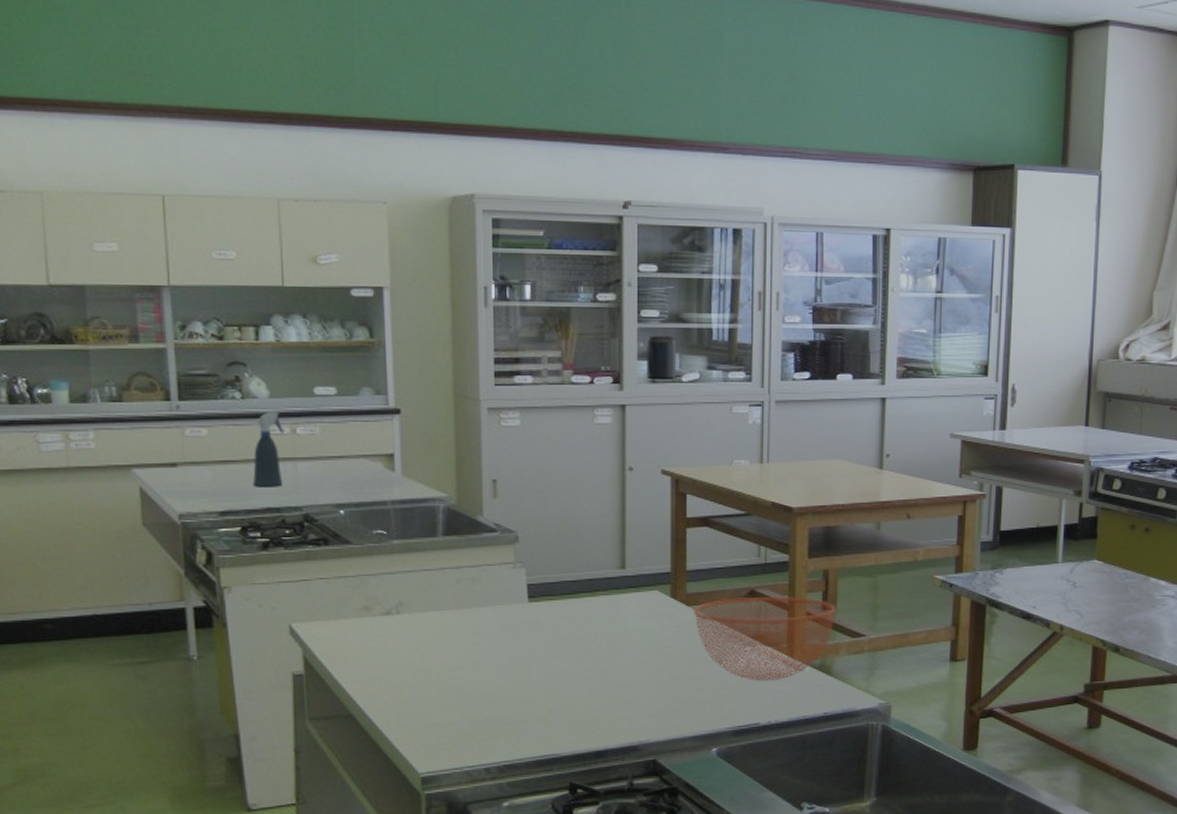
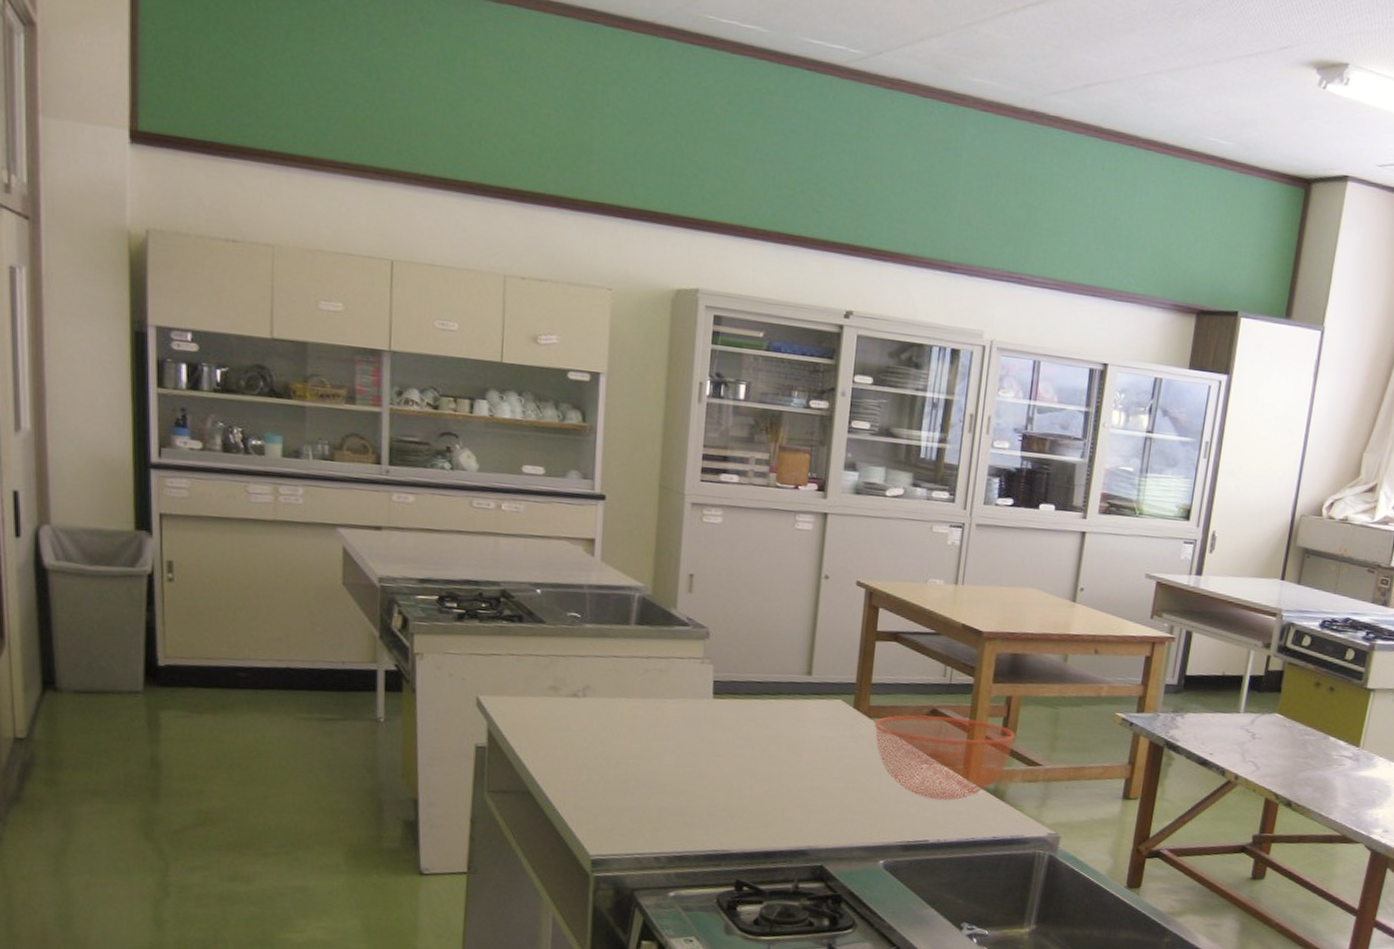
spray bottle: present [253,411,284,487] -> none [454,484,490,560]
jar: none [570,339,603,381] -> present [776,444,811,487]
soda can: present [646,336,677,380] -> none [851,447,885,493]

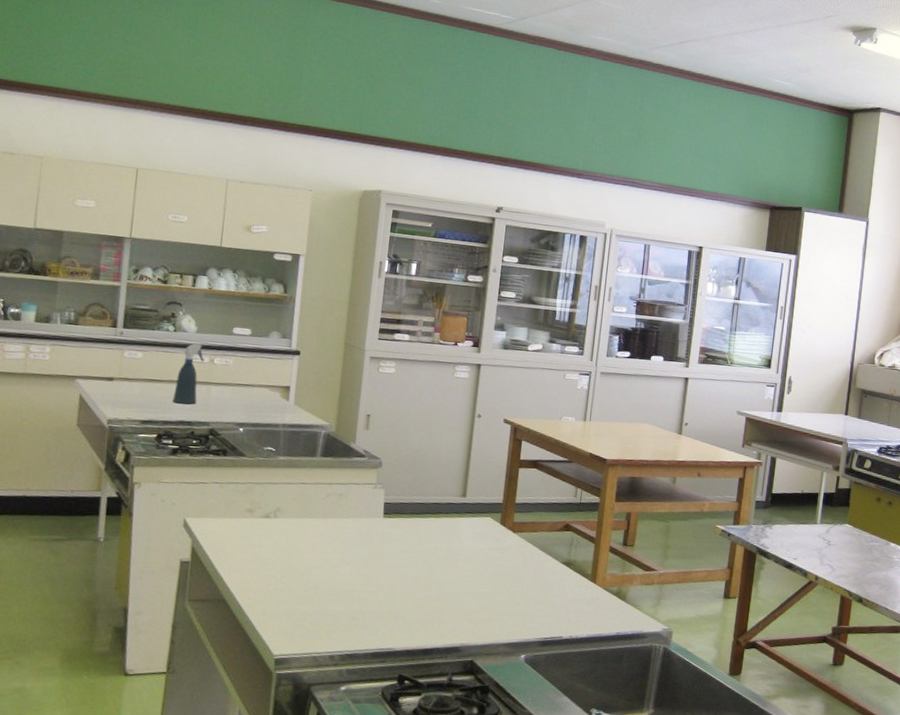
spray bottle: none [454,484,490,560] -> present [173,343,204,405]
colander: present [874,715,1015,800] -> none [517,529,634,602]

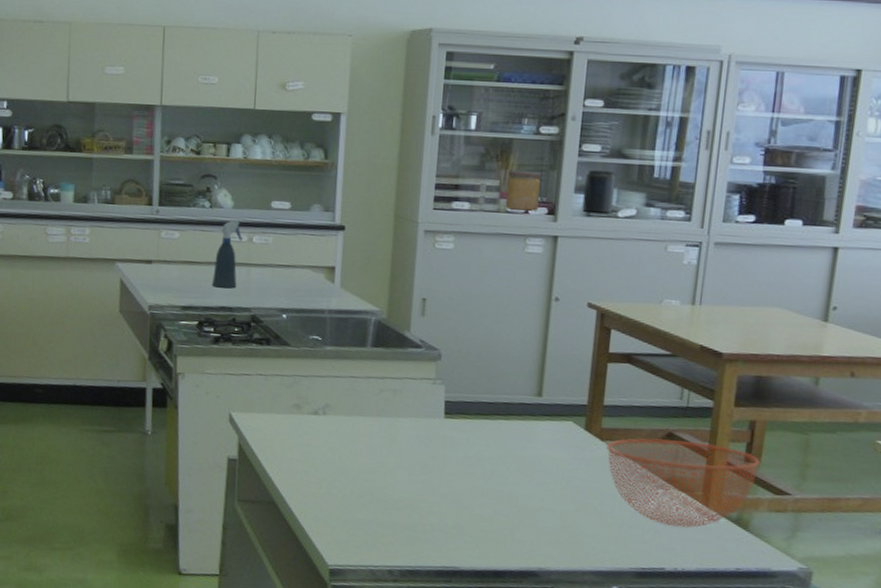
soda can: none [500,312,527,348] -> present [582,170,616,215]
colander: none [517,529,634,602] -> present [606,438,760,528]

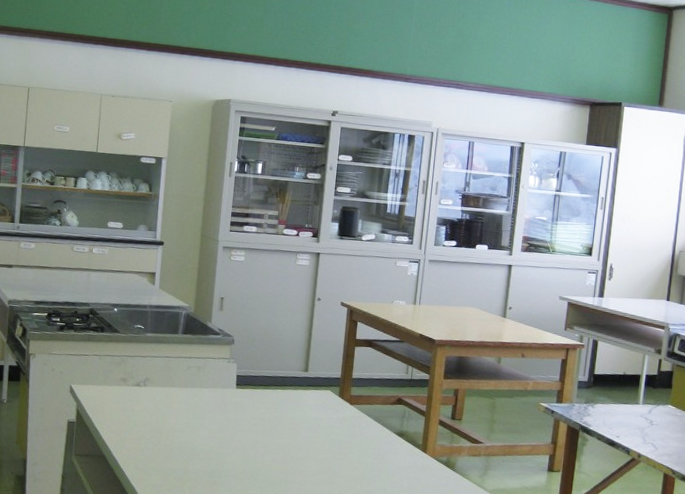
spray bottle: present [212,220,243,289] -> none [60,235,85,288]
jar: present [506,170,541,211] -> none [283,204,308,234]
colander: present [606,438,760,528] -> none [354,402,462,469]

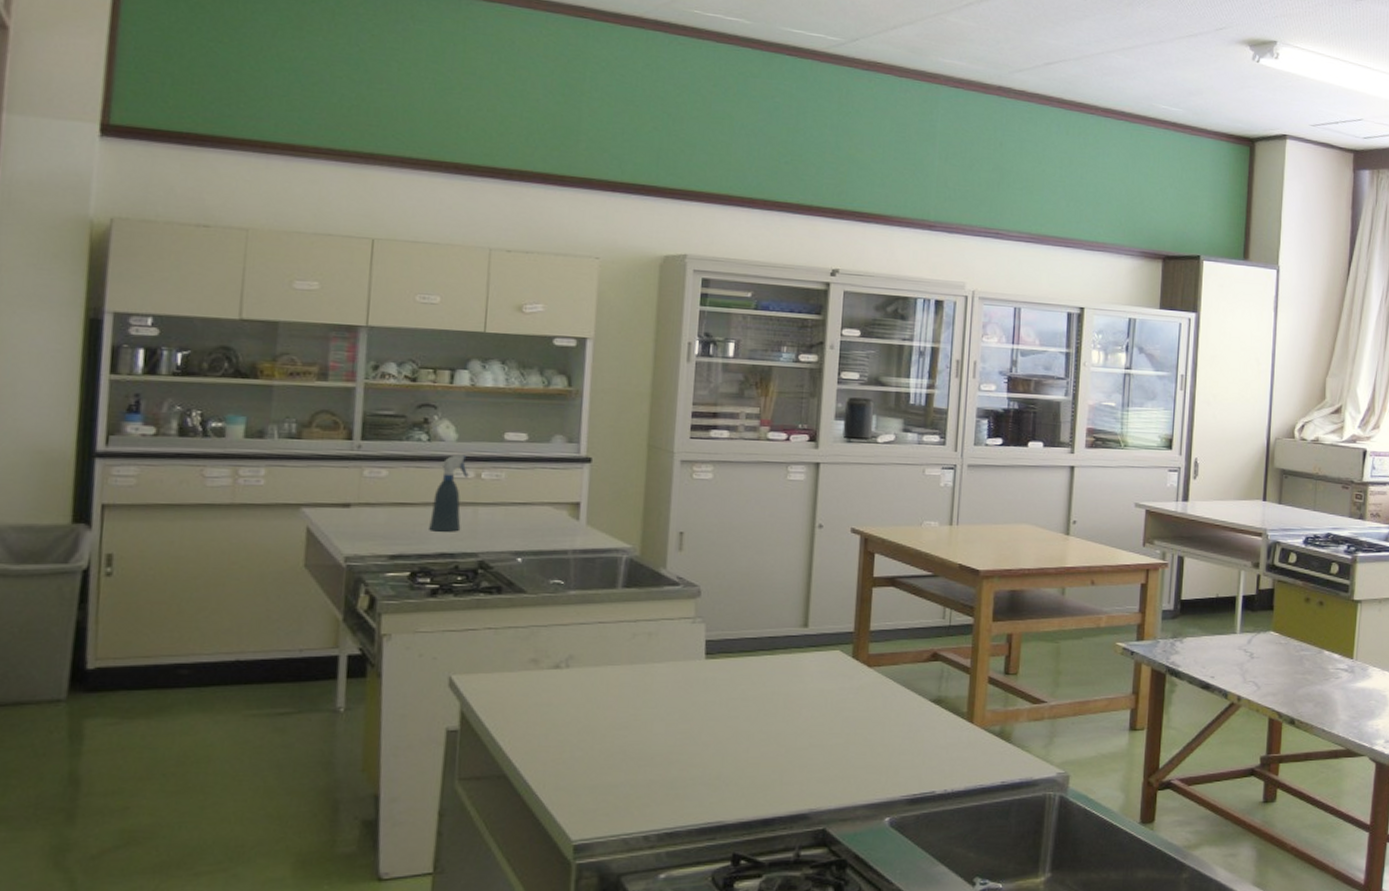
spray bottle: none [60,235,85,288] -> present [429,454,469,532]

